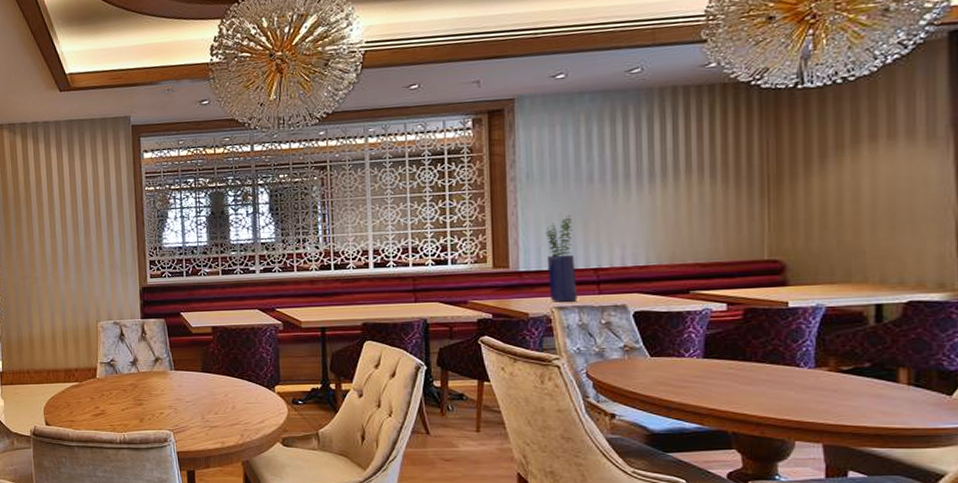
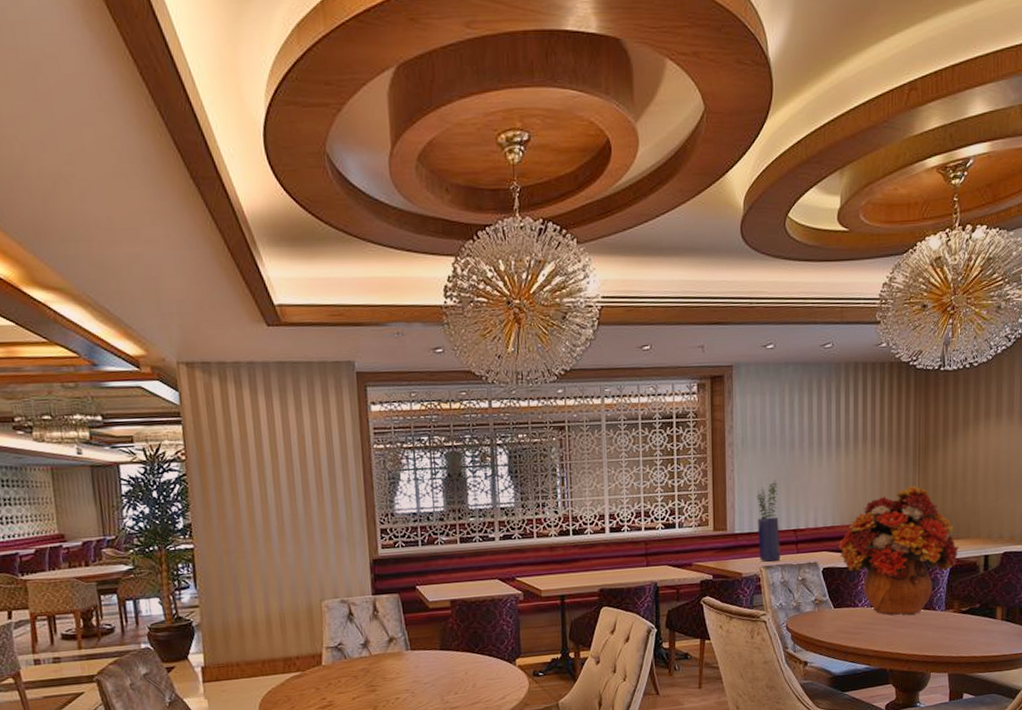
flower arrangement: none [654,220,835,370] -> present [838,485,960,615]

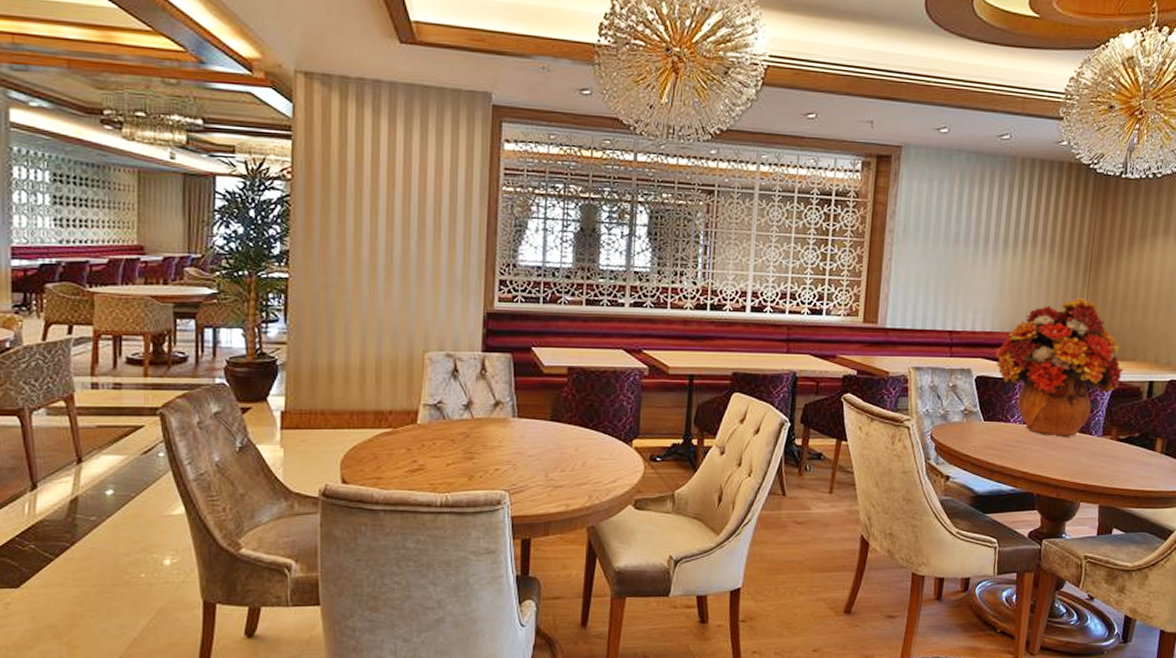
vase: present [756,479,781,562] -> none [909,274,937,363]

